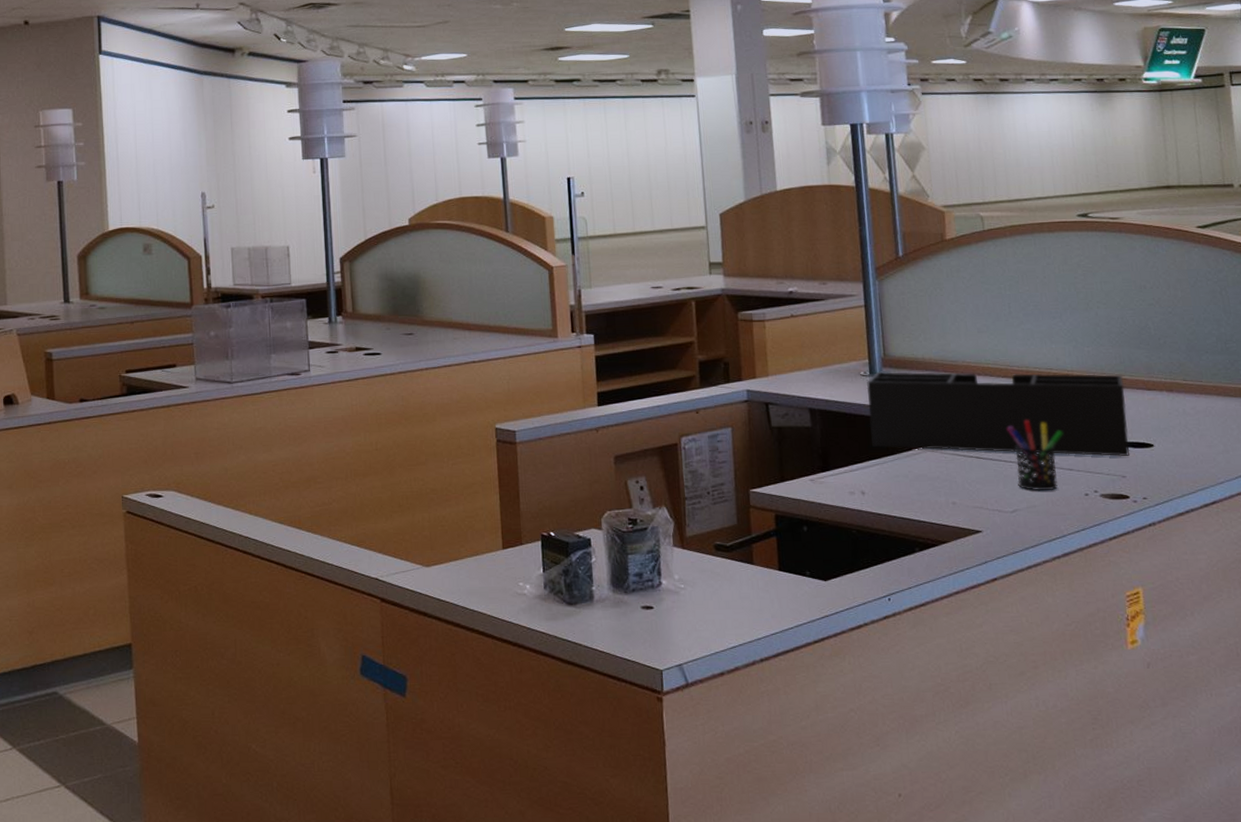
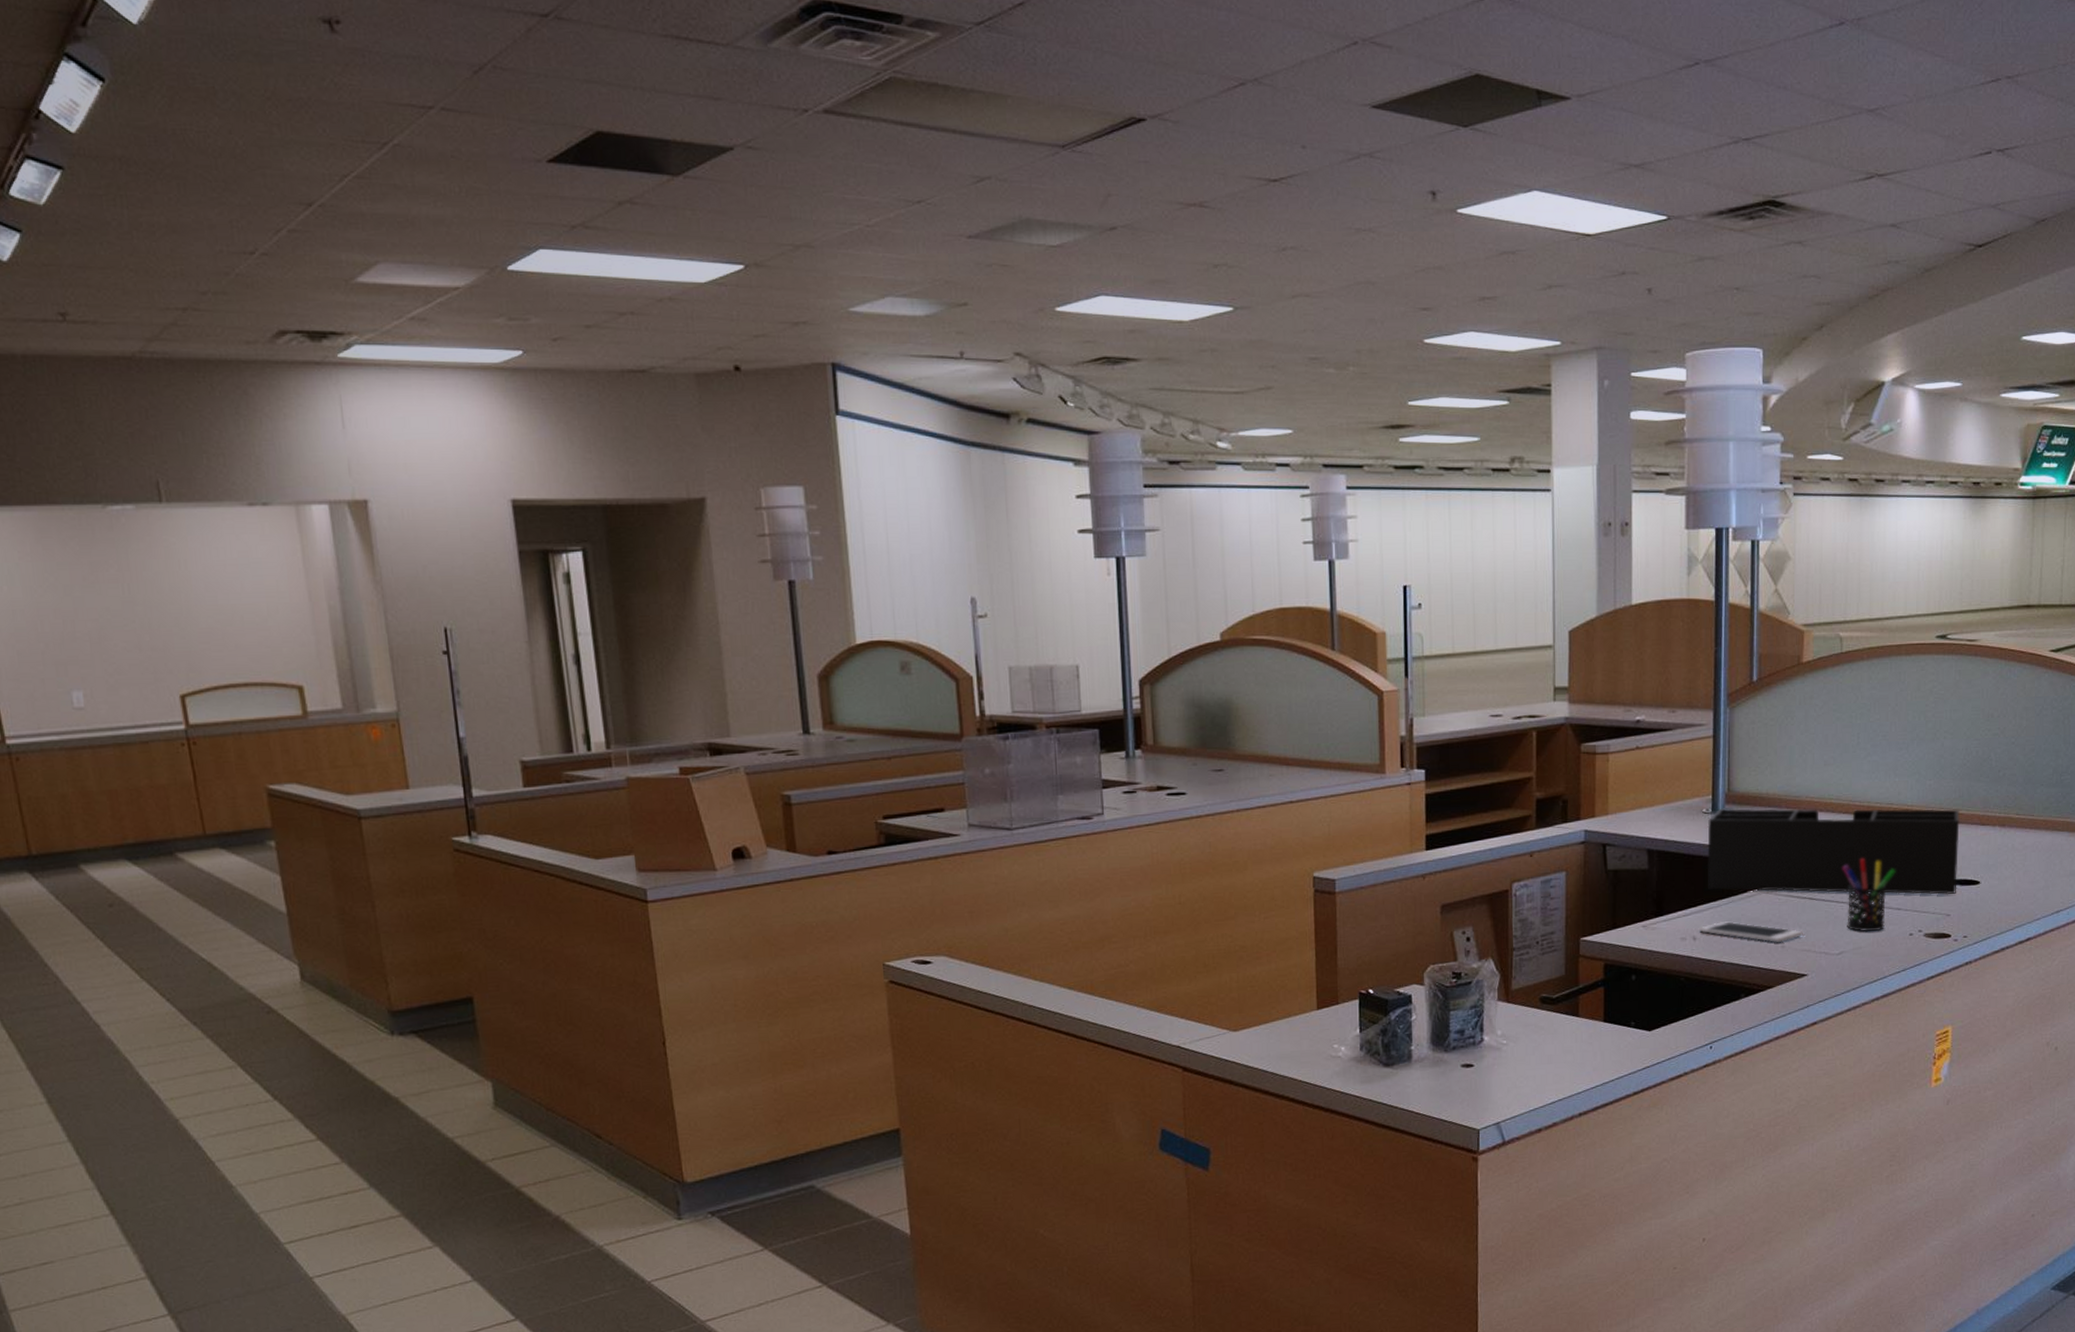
cell phone: none [866,478,974,499] -> present [1698,921,1803,942]

